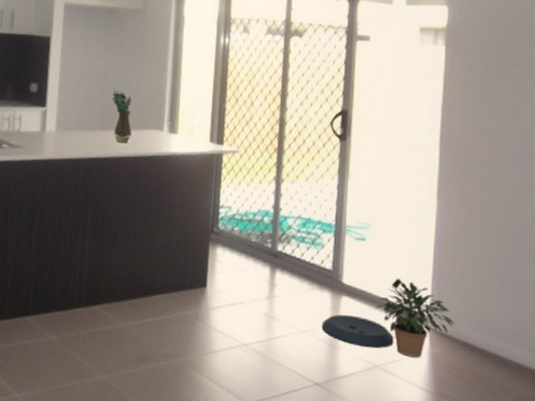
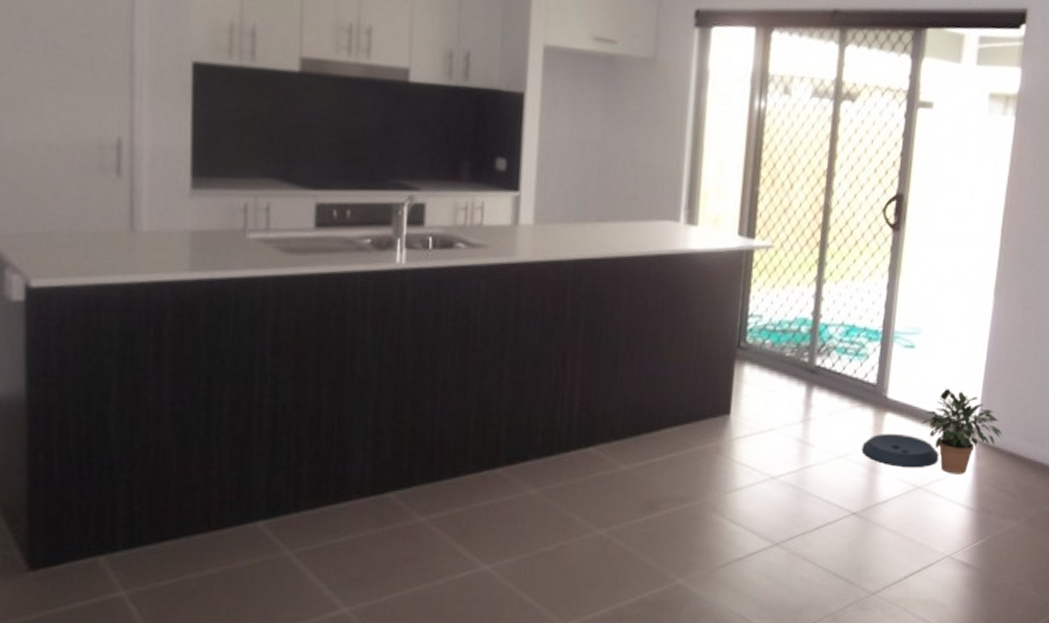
vase: present [111,89,132,143] -> none [611,166,638,238]

